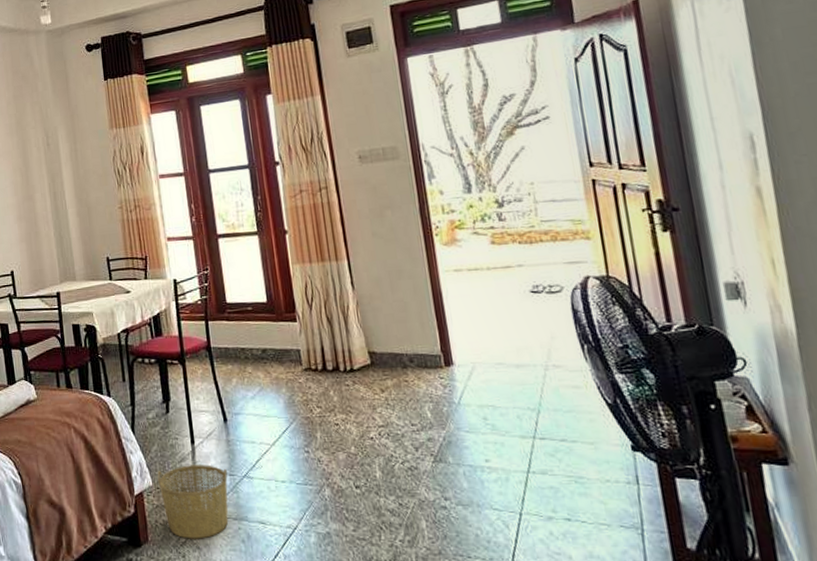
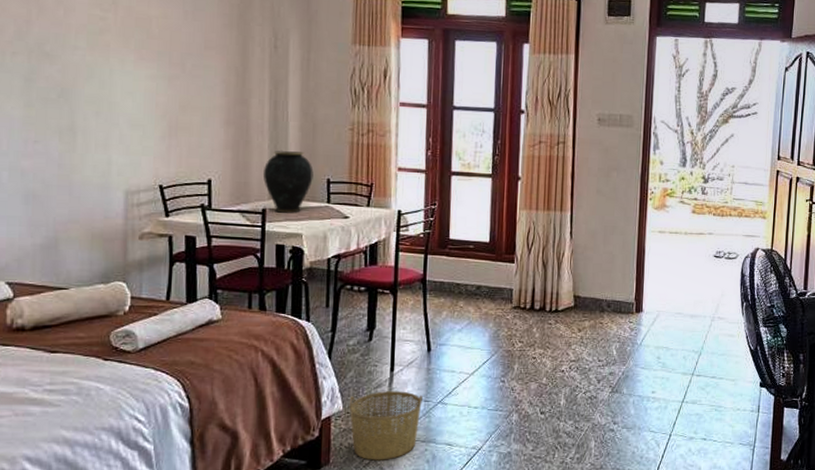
vase: none [53,235,95,295] -> present [262,150,314,214]

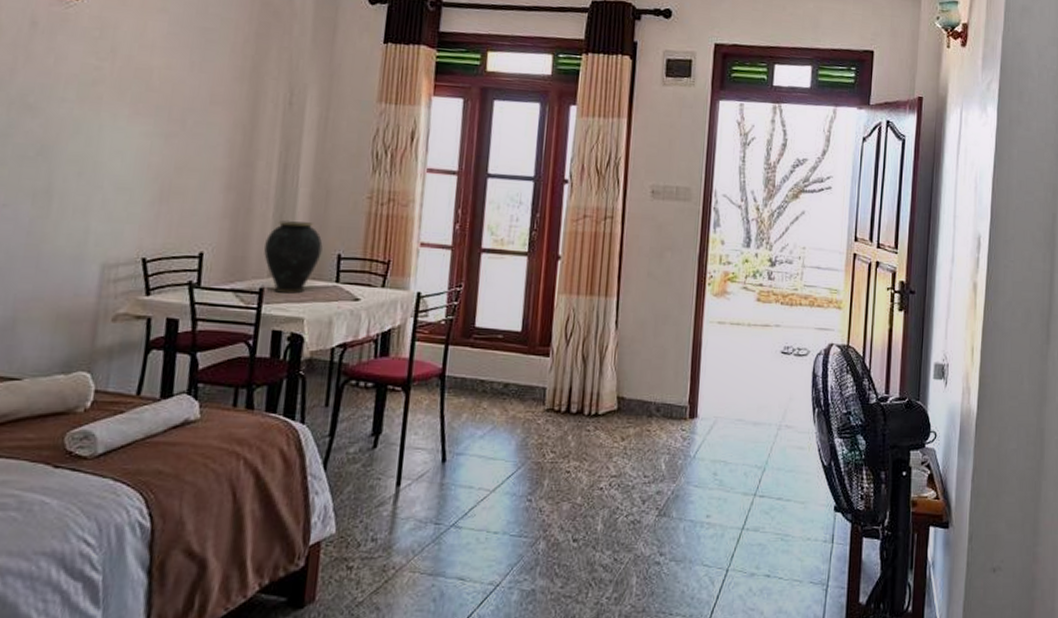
basket: present [349,391,423,461] -> none [343,511,433,598]

